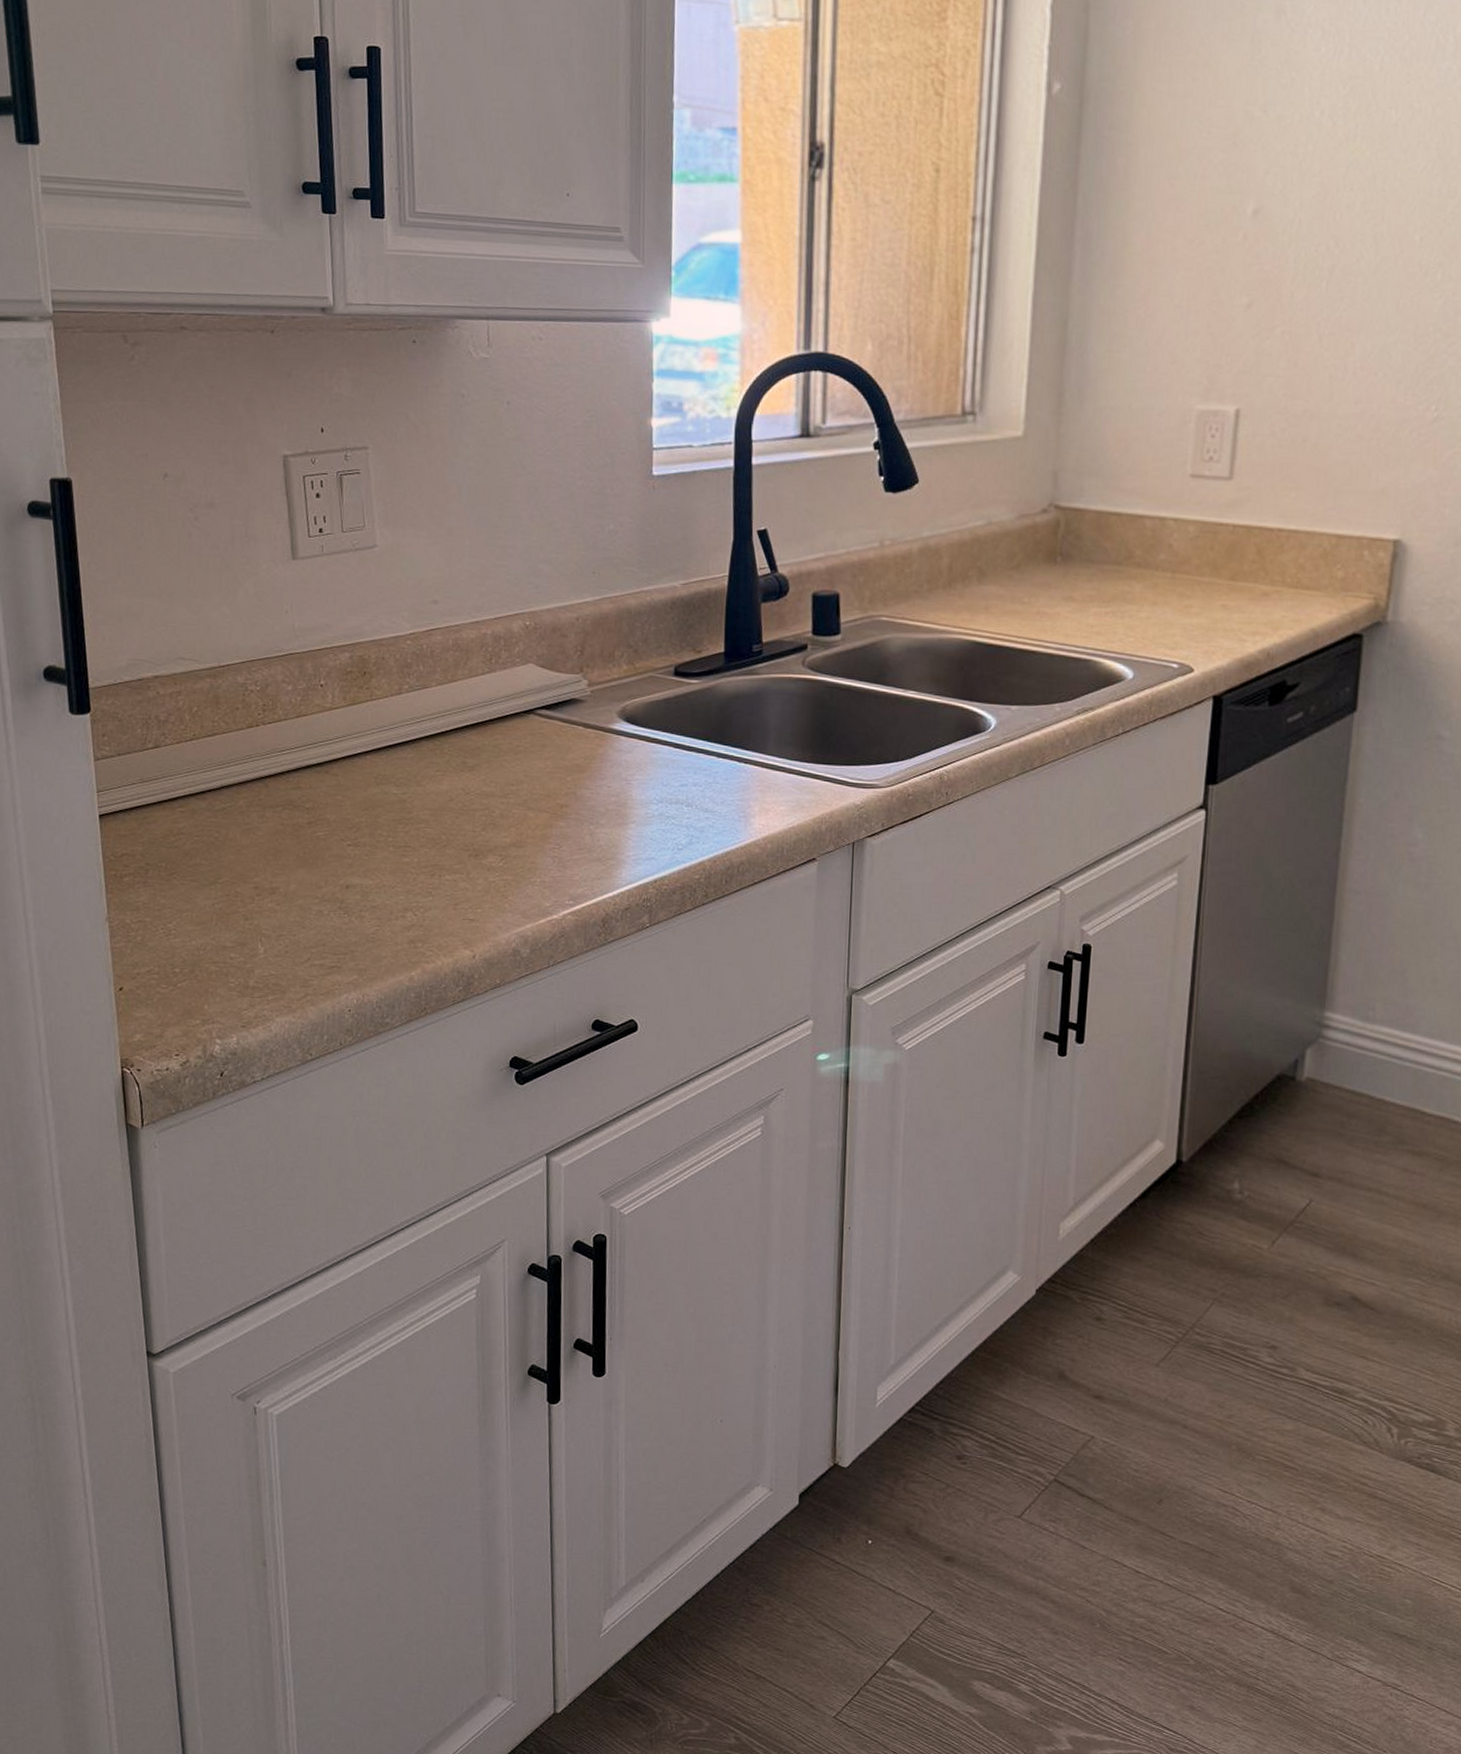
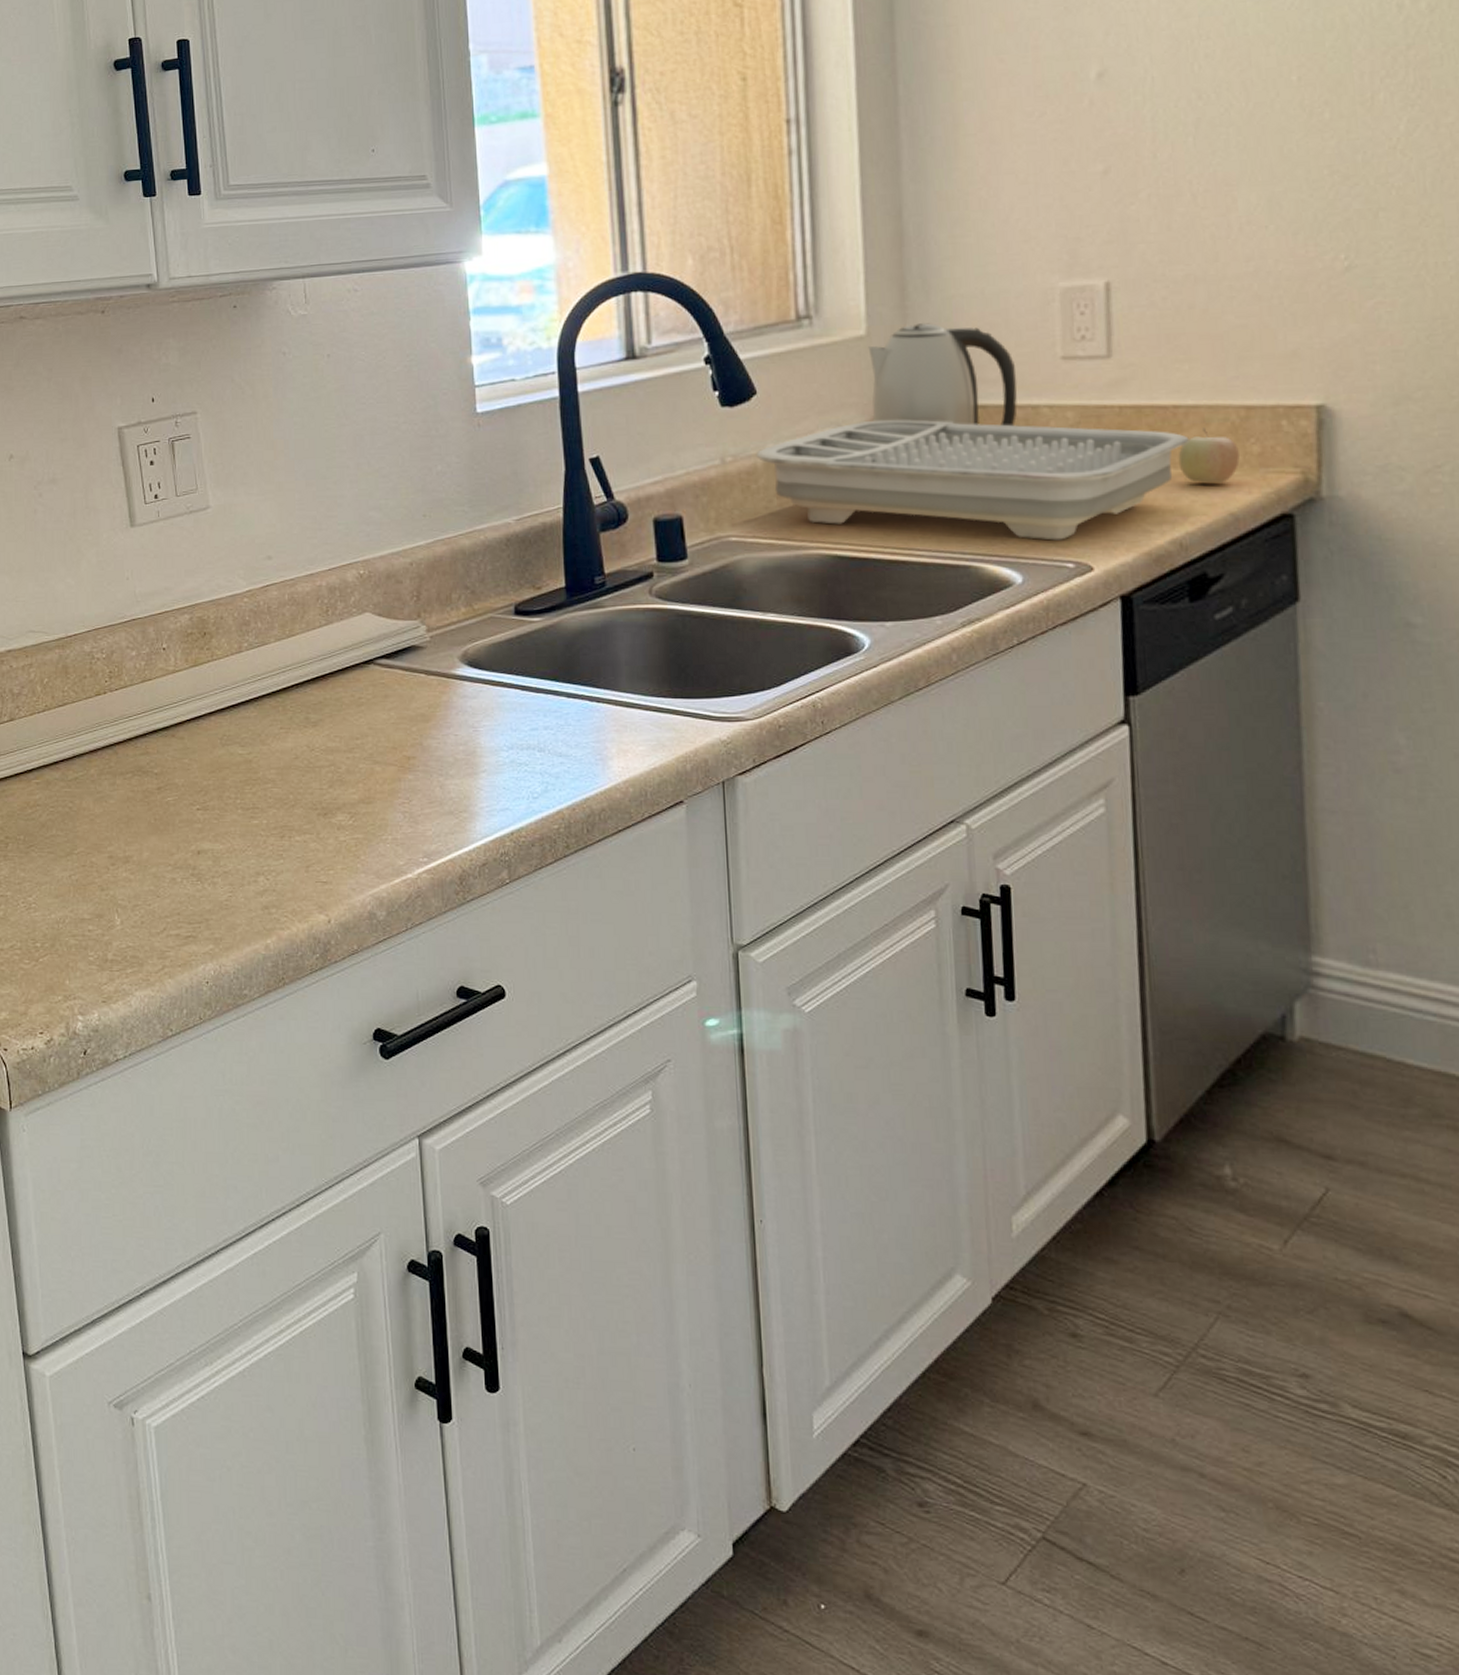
dish rack: none [912,518,1287,643] -> present [755,419,1189,541]
kettle: none [1020,429,1151,535] -> present [868,322,1018,427]
fruit: none [1275,551,1326,602] -> present [1178,427,1240,484]

